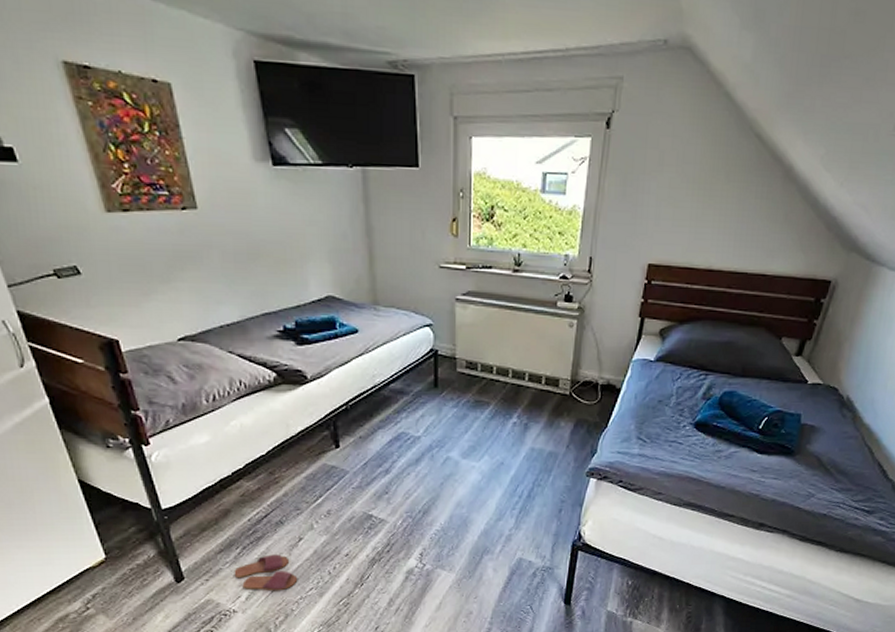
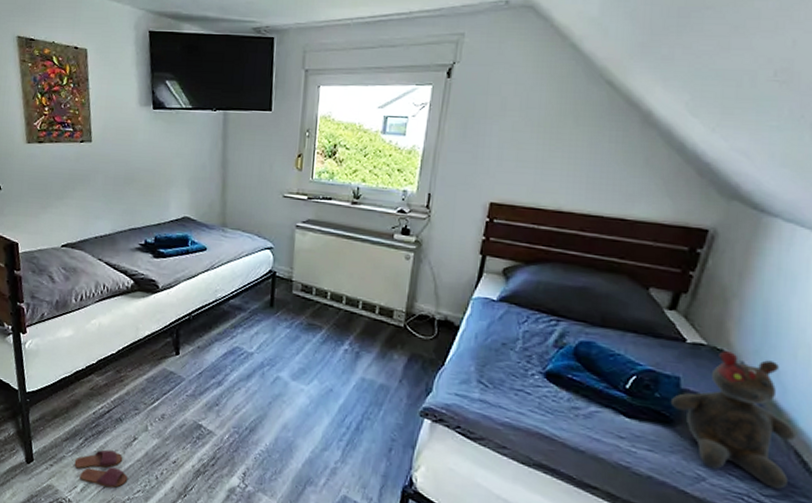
teddy bear: none [793,388,880,494] -> present [671,351,796,489]

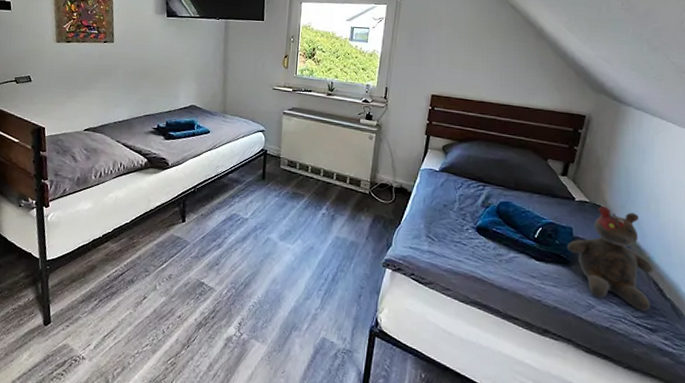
slippers: present [74,449,128,488] -> none [89,309,138,344]

